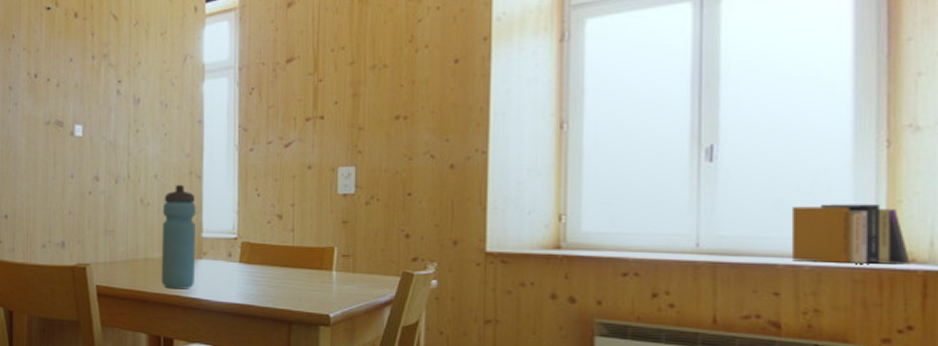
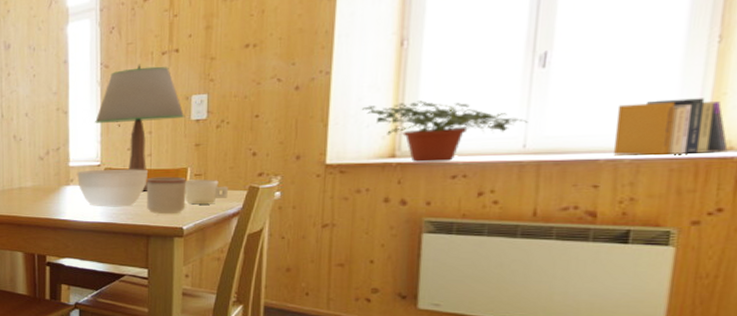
water bottle: present [161,185,196,290] -> none [33,121,63,213]
bowl: none [211,243,291,288] -> present [77,169,149,207]
table lamp: none [232,129,332,271] -> present [95,64,185,191]
mug: none [288,255,333,299] -> present [146,176,187,215]
cup: none [331,260,381,290] -> present [185,179,229,205]
potted plant: none [523,188,700,258] -> present [362,100,528,163]

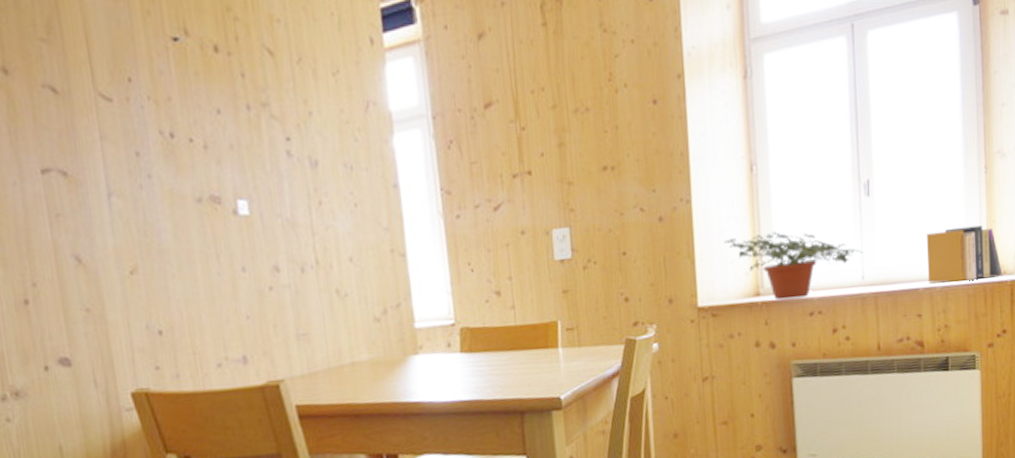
bowl: present [77,169,149,207] -> none [427,326,514,381]
table lamp: present [95,64,185,191] -> none [442,189,548,355]
mug: present [146,176,187,215] -> none [512,332,560,383]
cup: present [185,179,229,205] -> none [556,333,605,367]

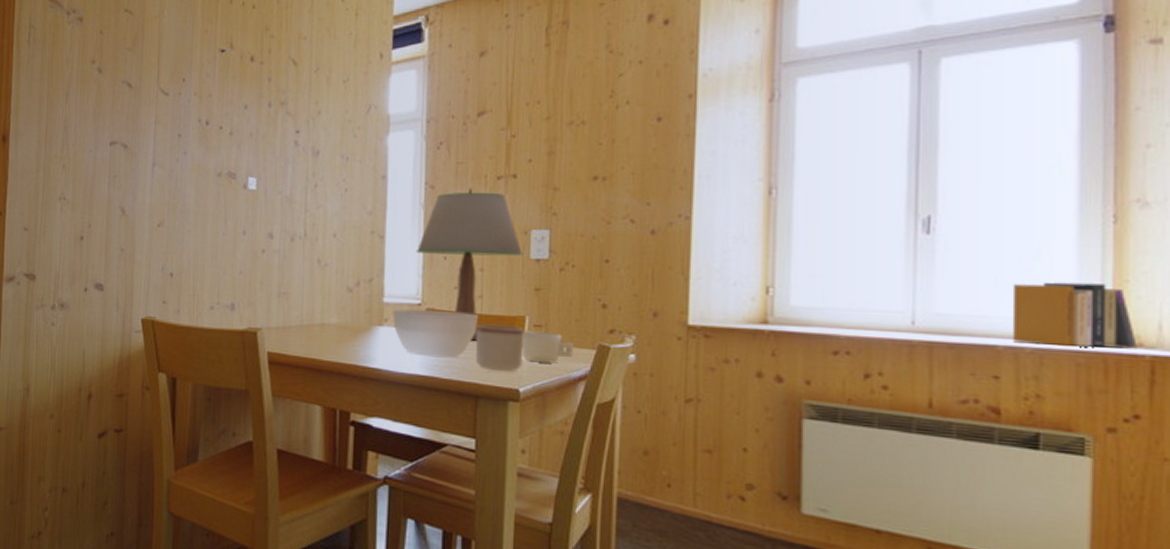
bowl: none [427,326,514,381] -> present [393,309,479,359]
table lamp: none [442,189,548,355] -> present [416,187,524,341]
mug: none [512,332,560,383] -> present [475,324,524,372]
cup: none [556,333,605,367] -> present [522,330,575,364]
potted plant: present [724,232,863,301] -> none [728,259,916,335]

